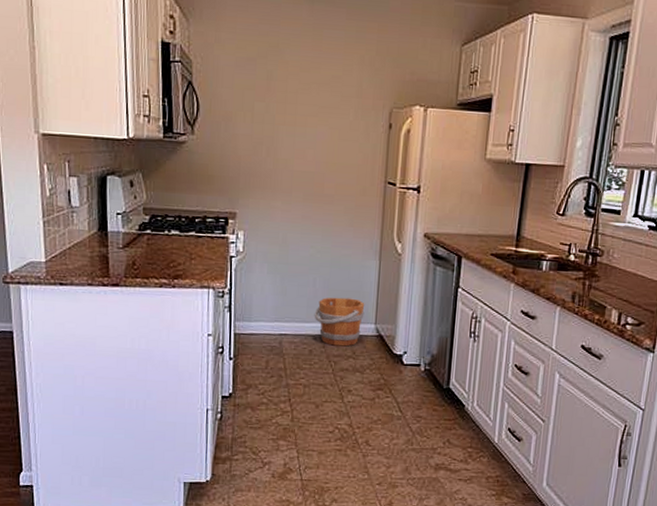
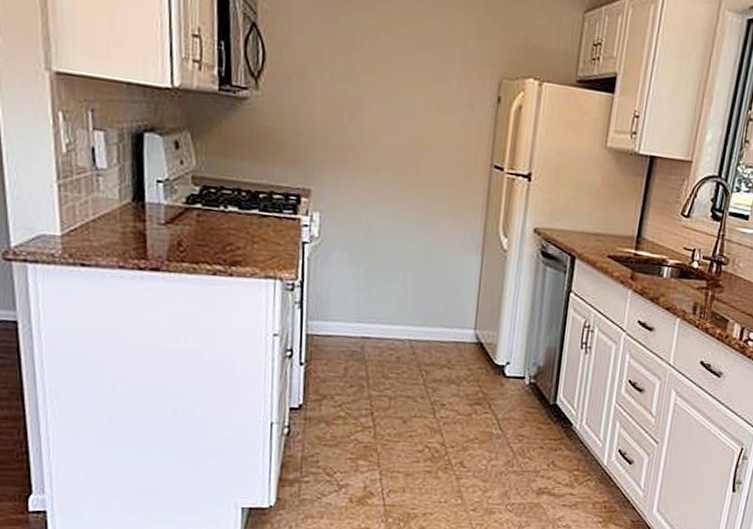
bucket: present [314,297,365,347] -> none [403,296,464,354]

